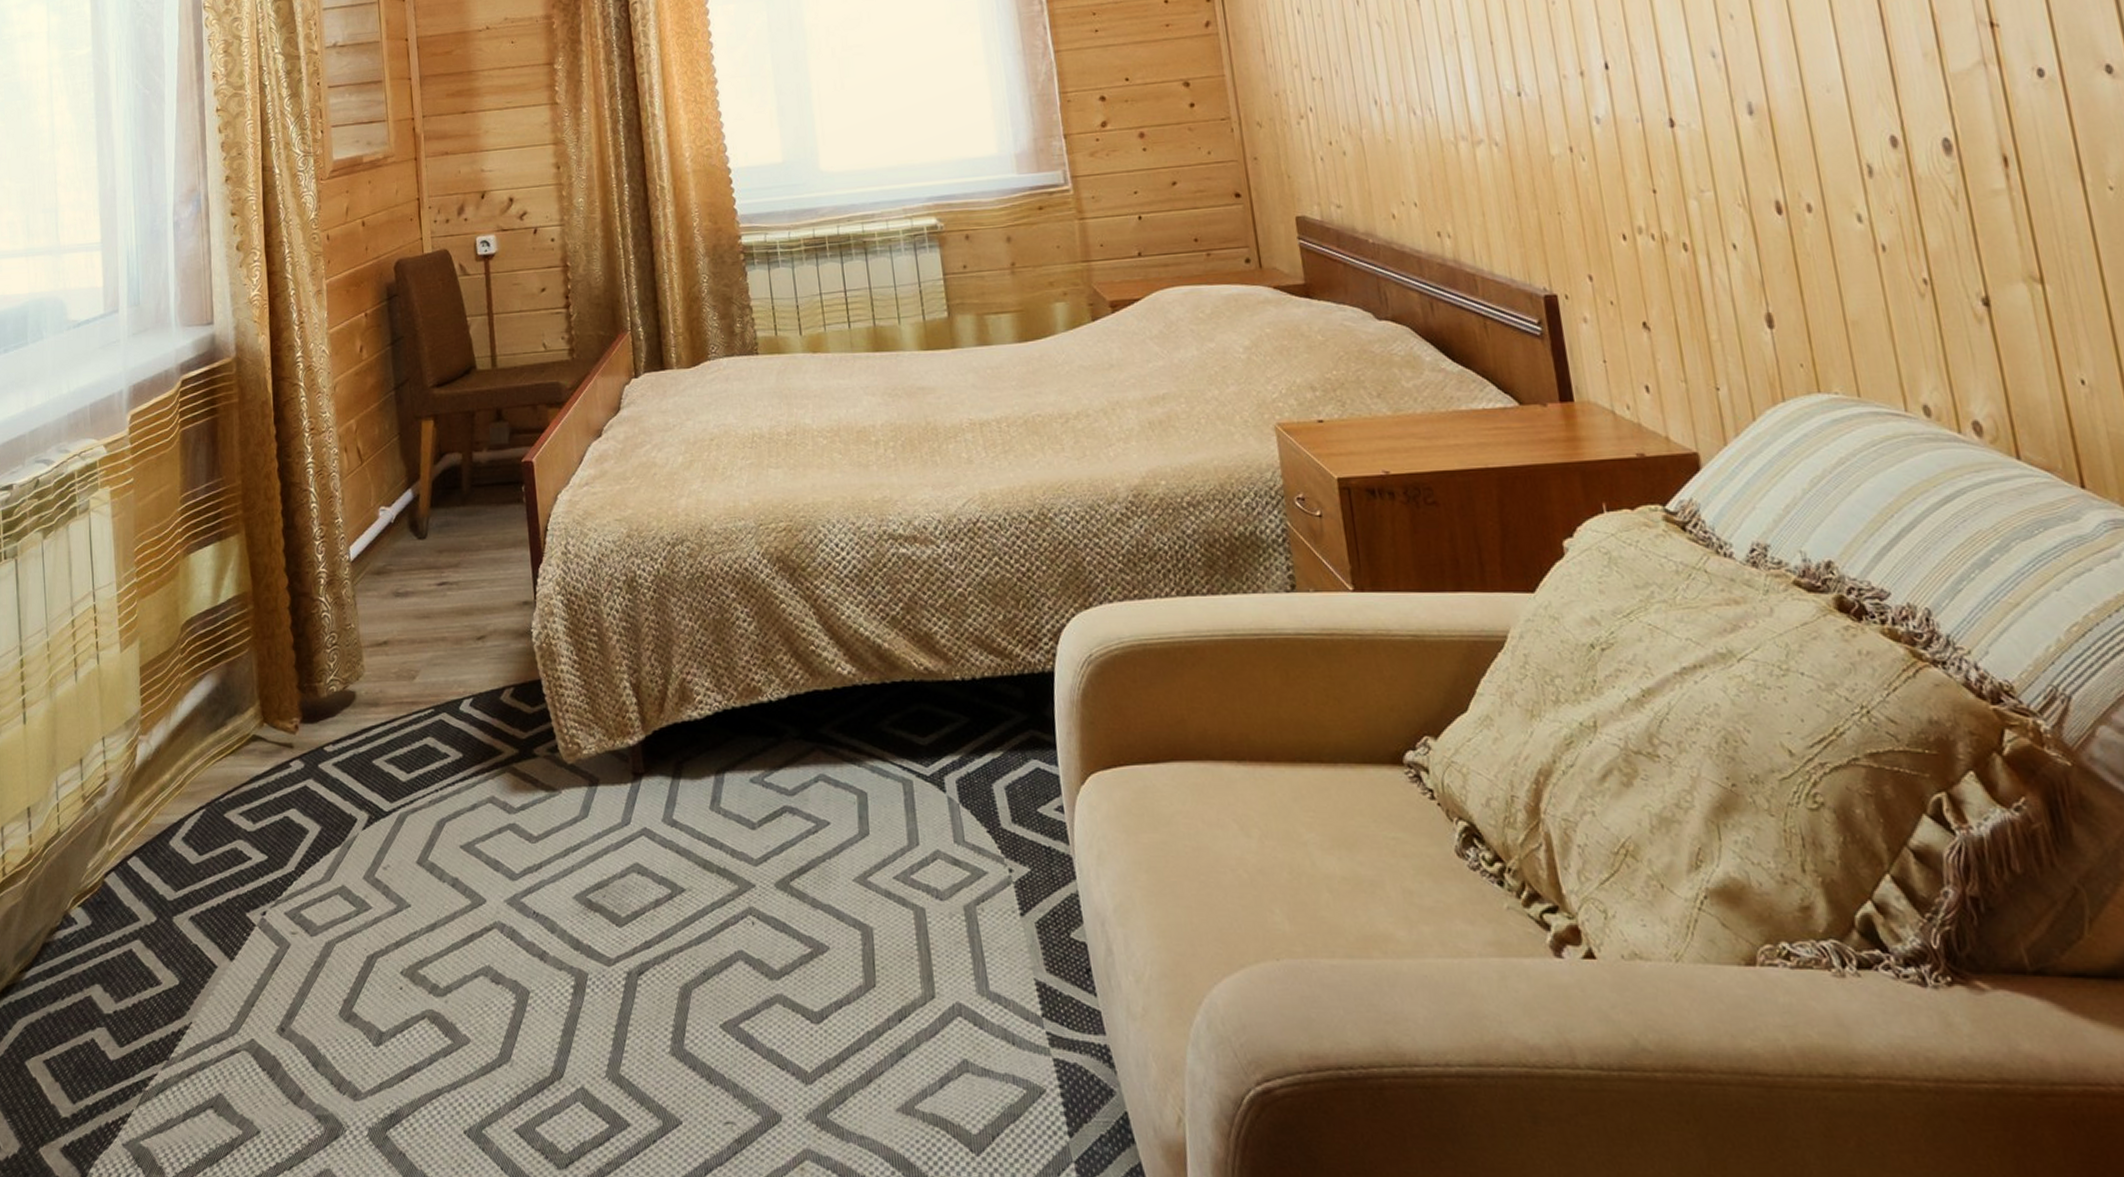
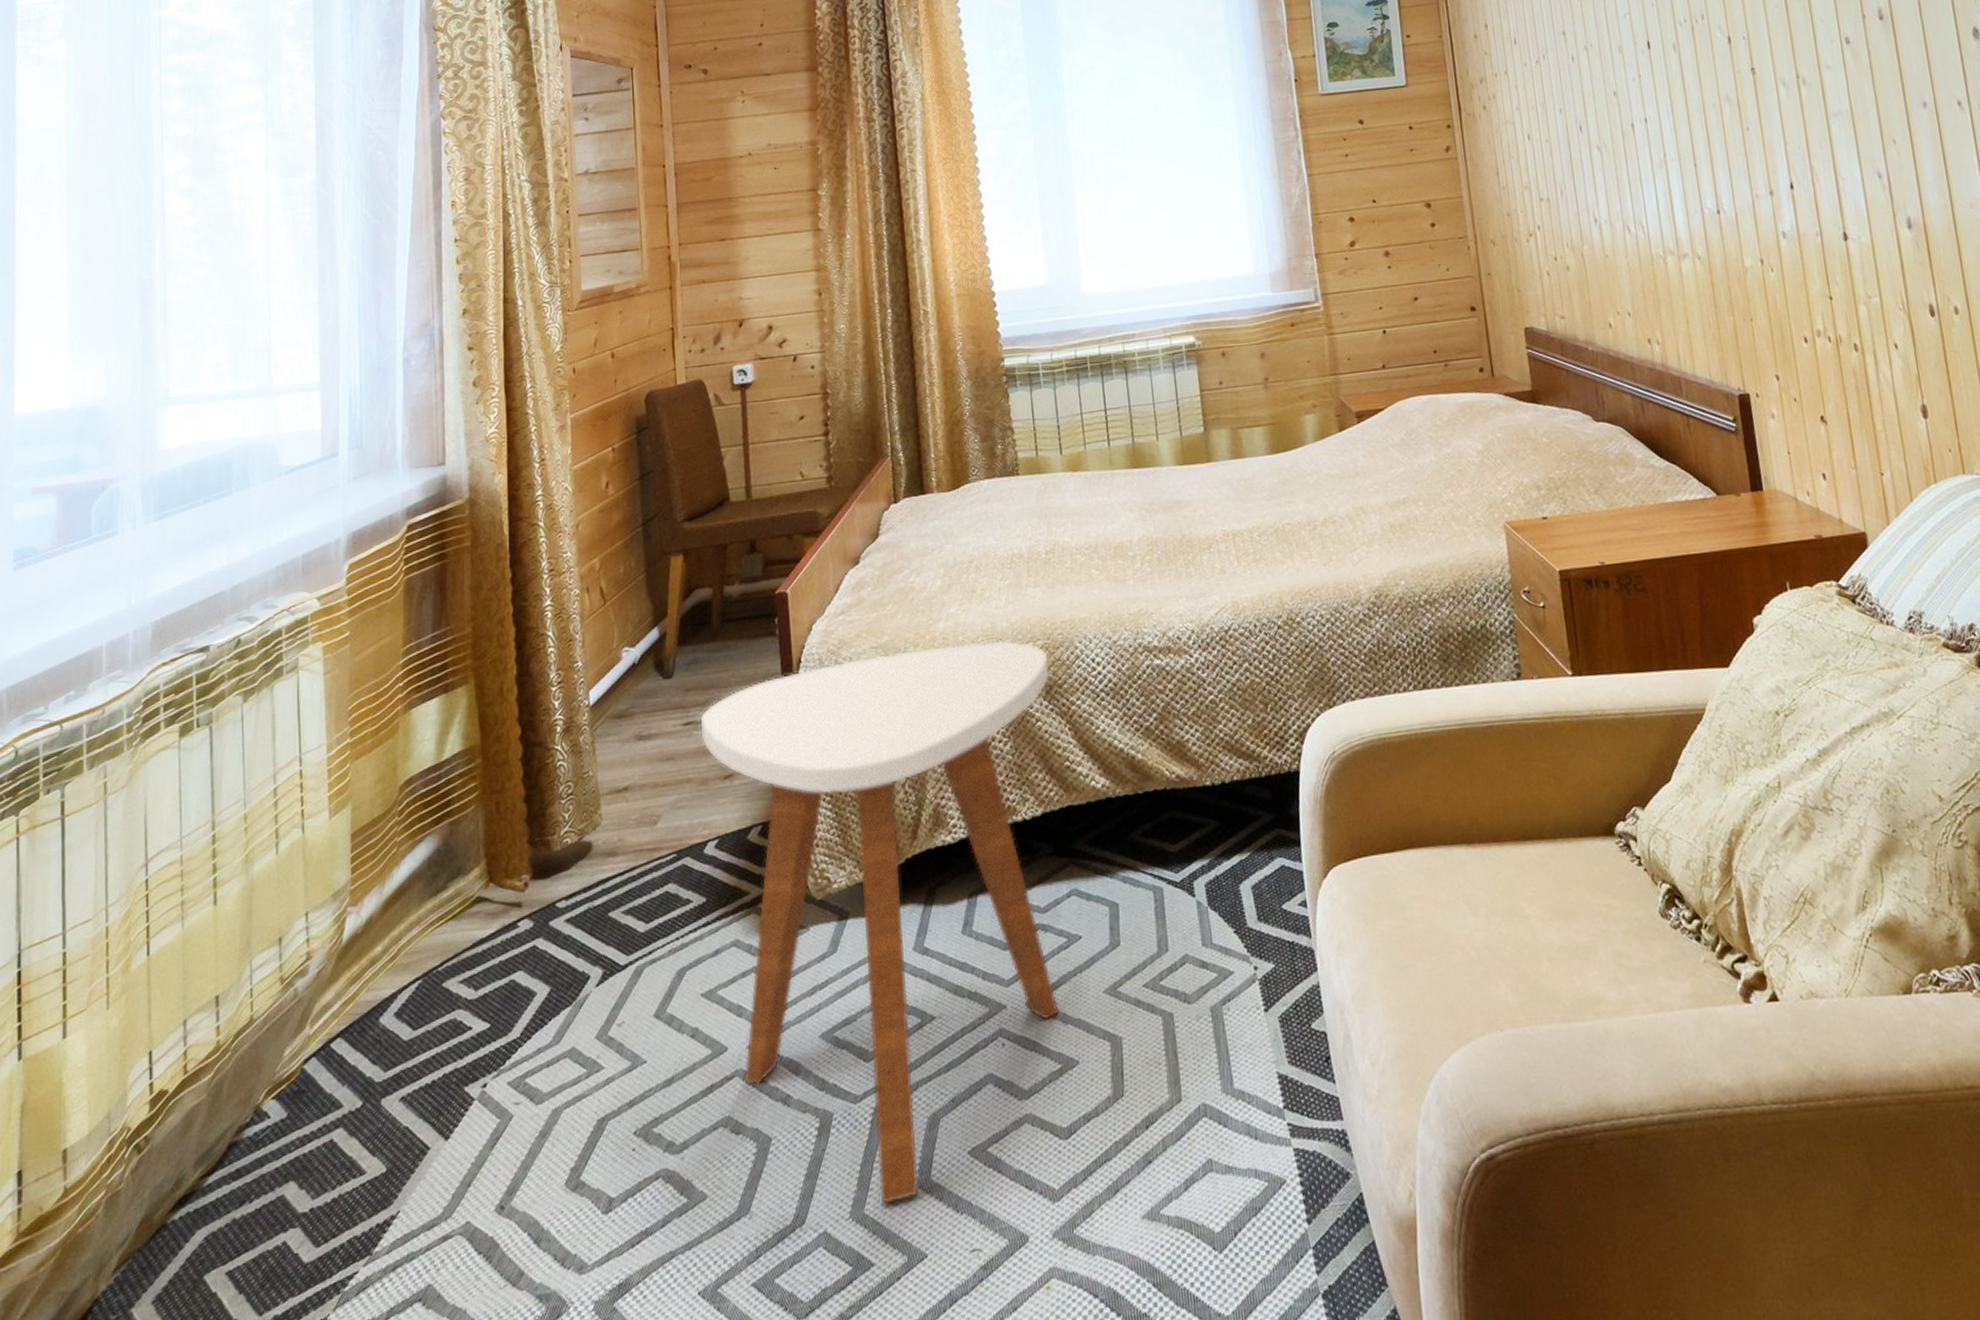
side table: none [454,520,808,1067] -> present [701,640,1059,1204]

